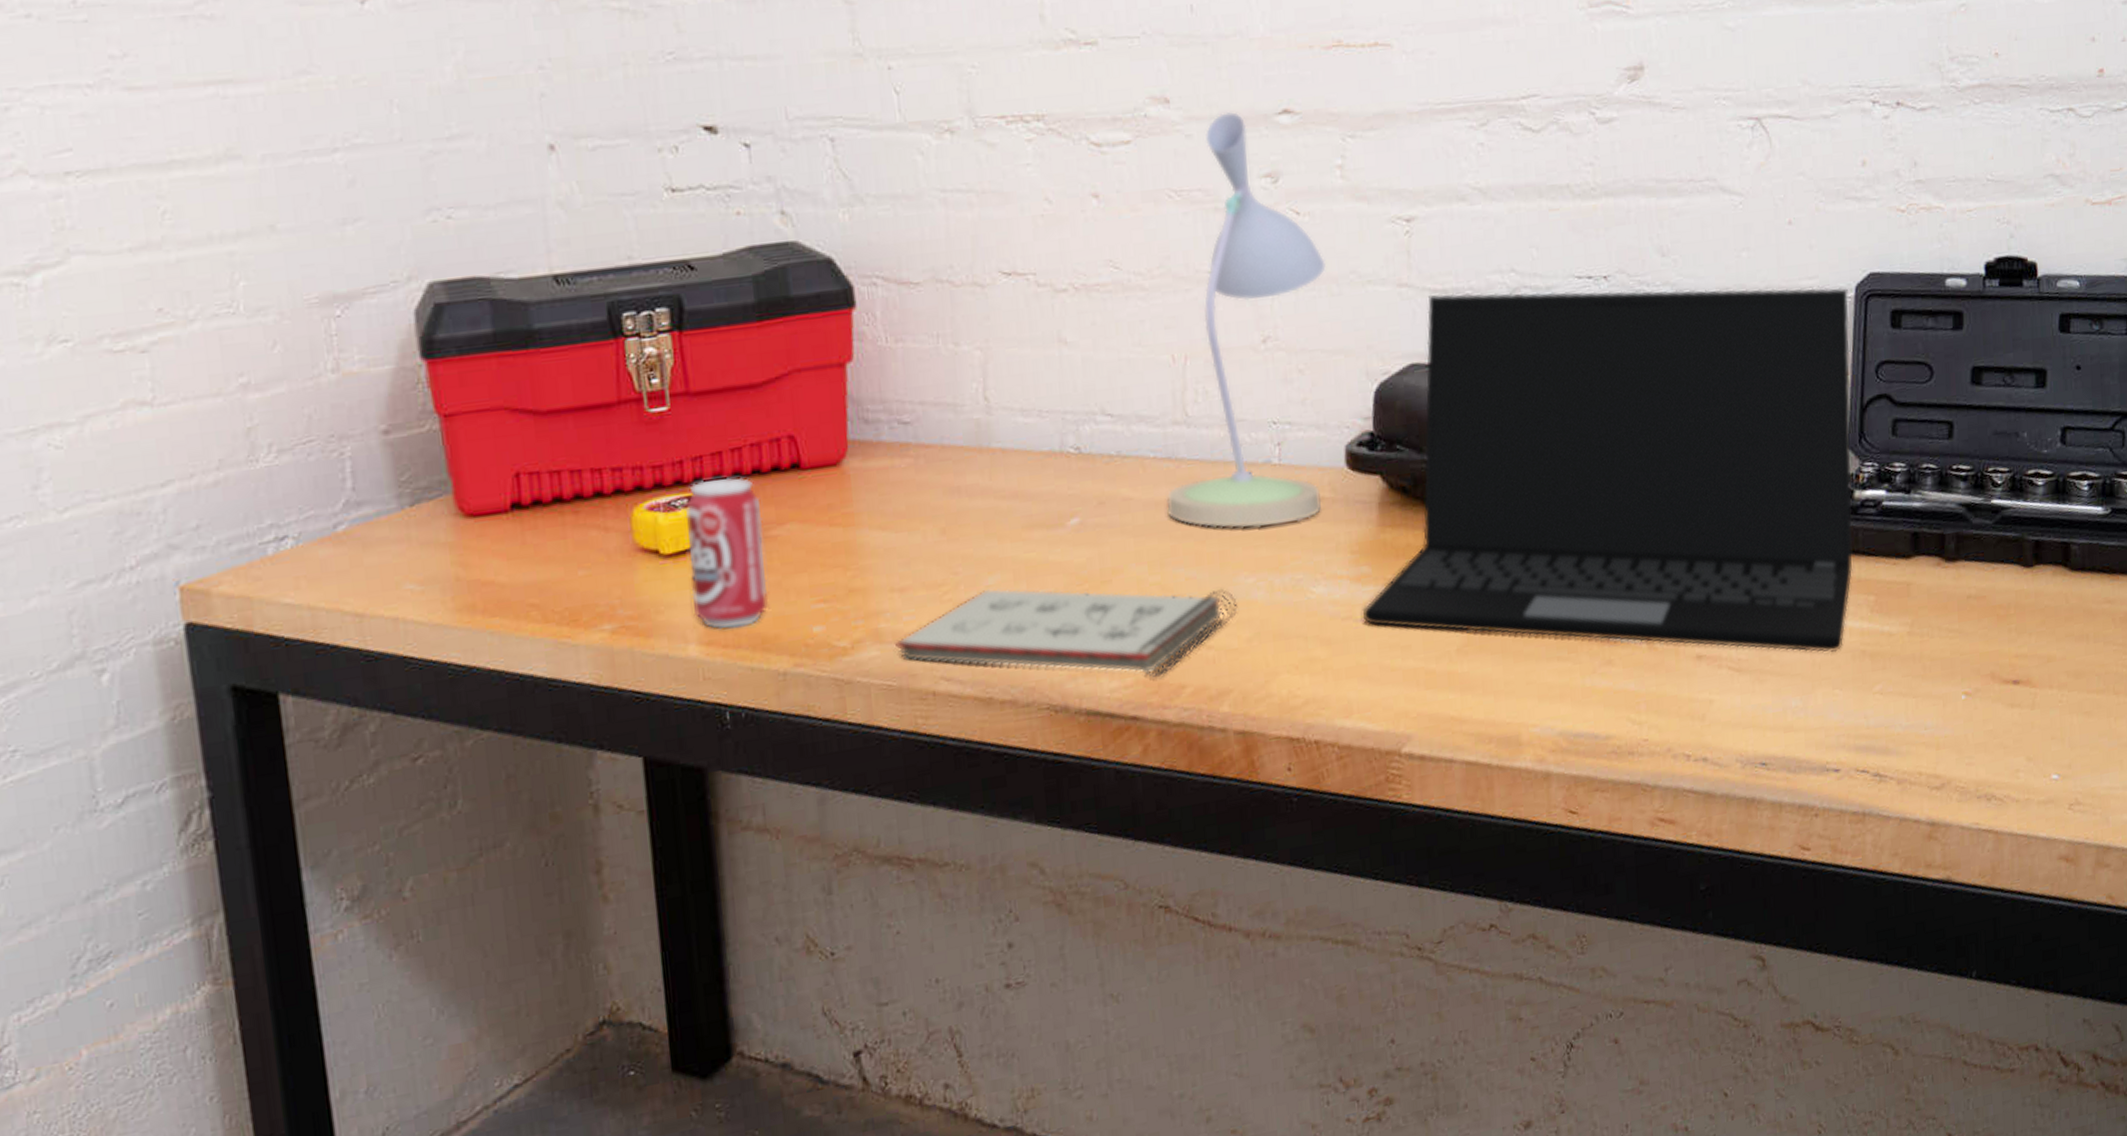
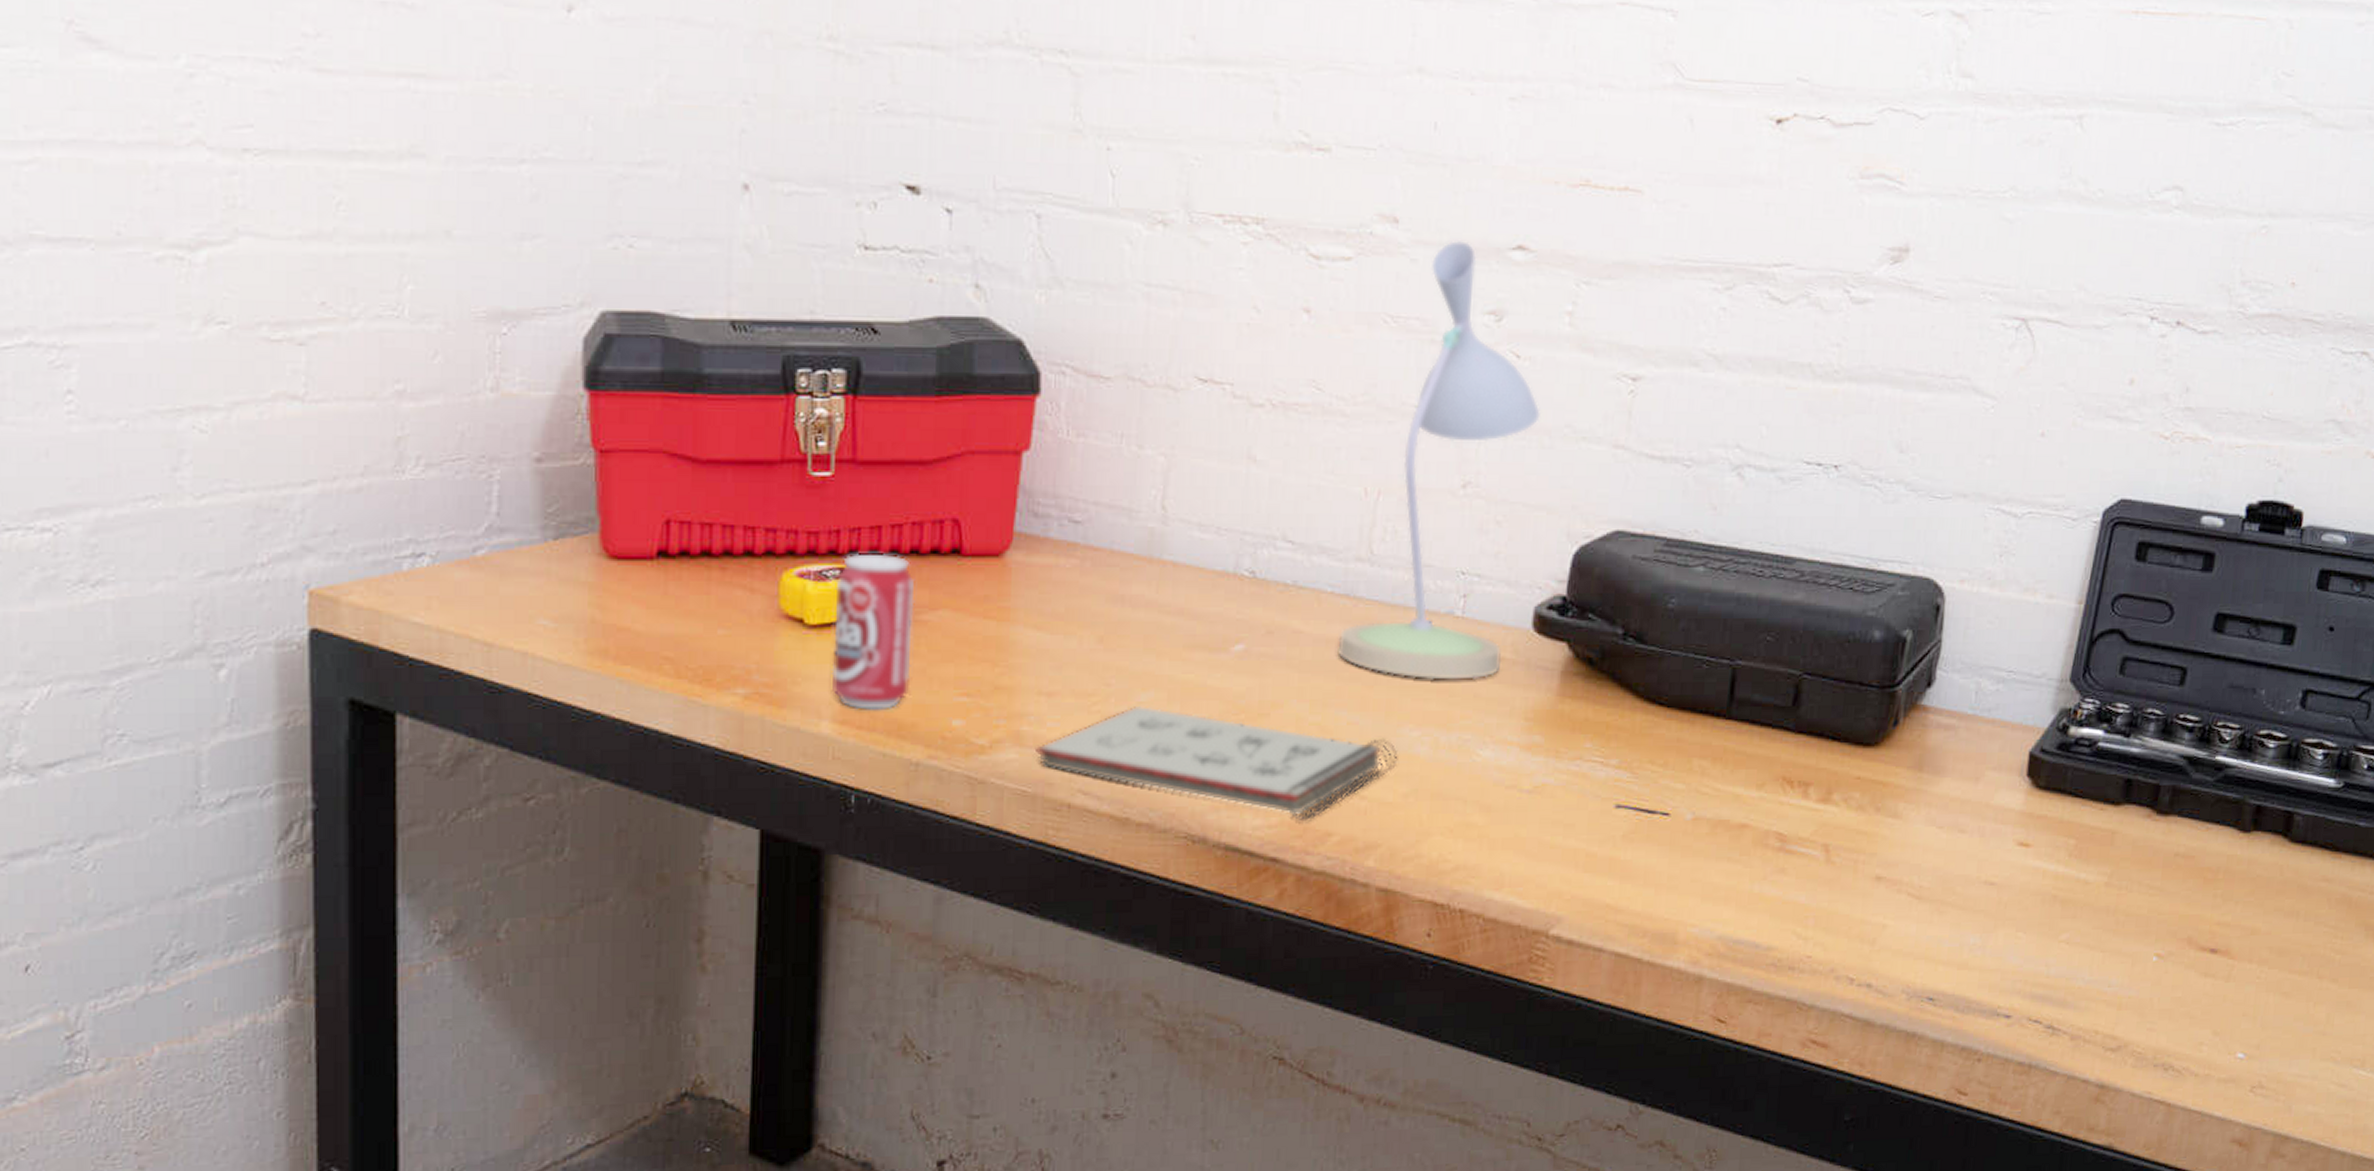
laptop: present [1362,287,1853,653] -> none [1528,460,2094,894]

